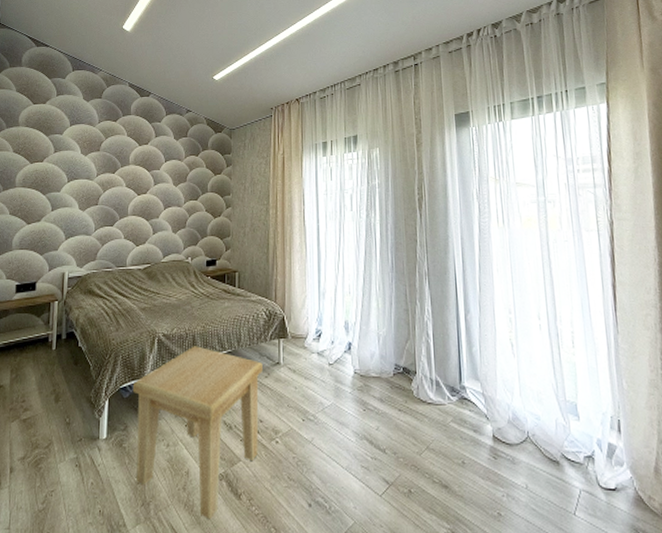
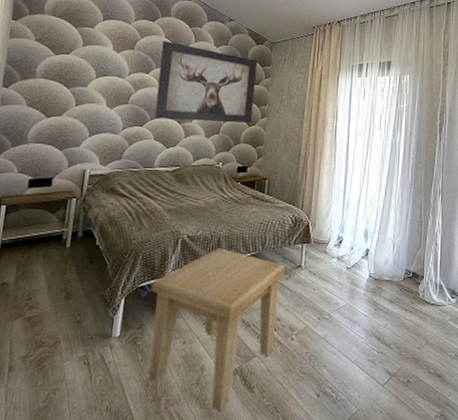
wall art: none [123,139,218,217] -> present [154,41,258,123]

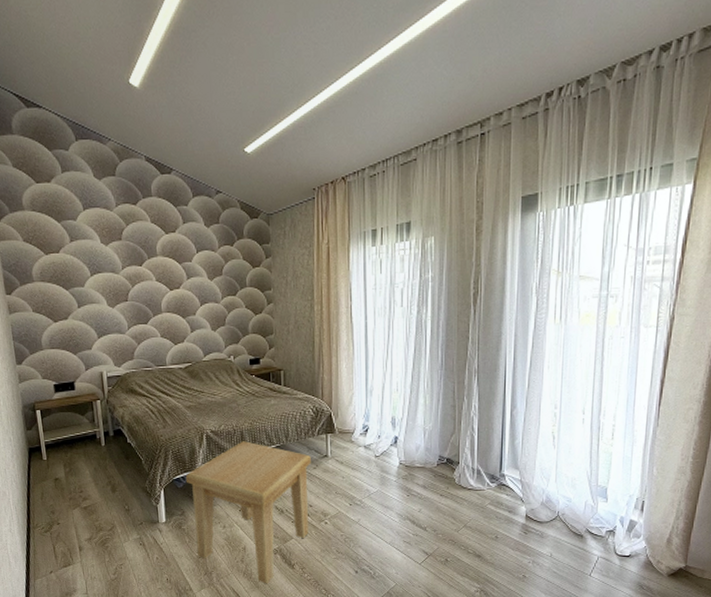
wall art: present [154,41,258,123] -> none [149,226,257,314]

